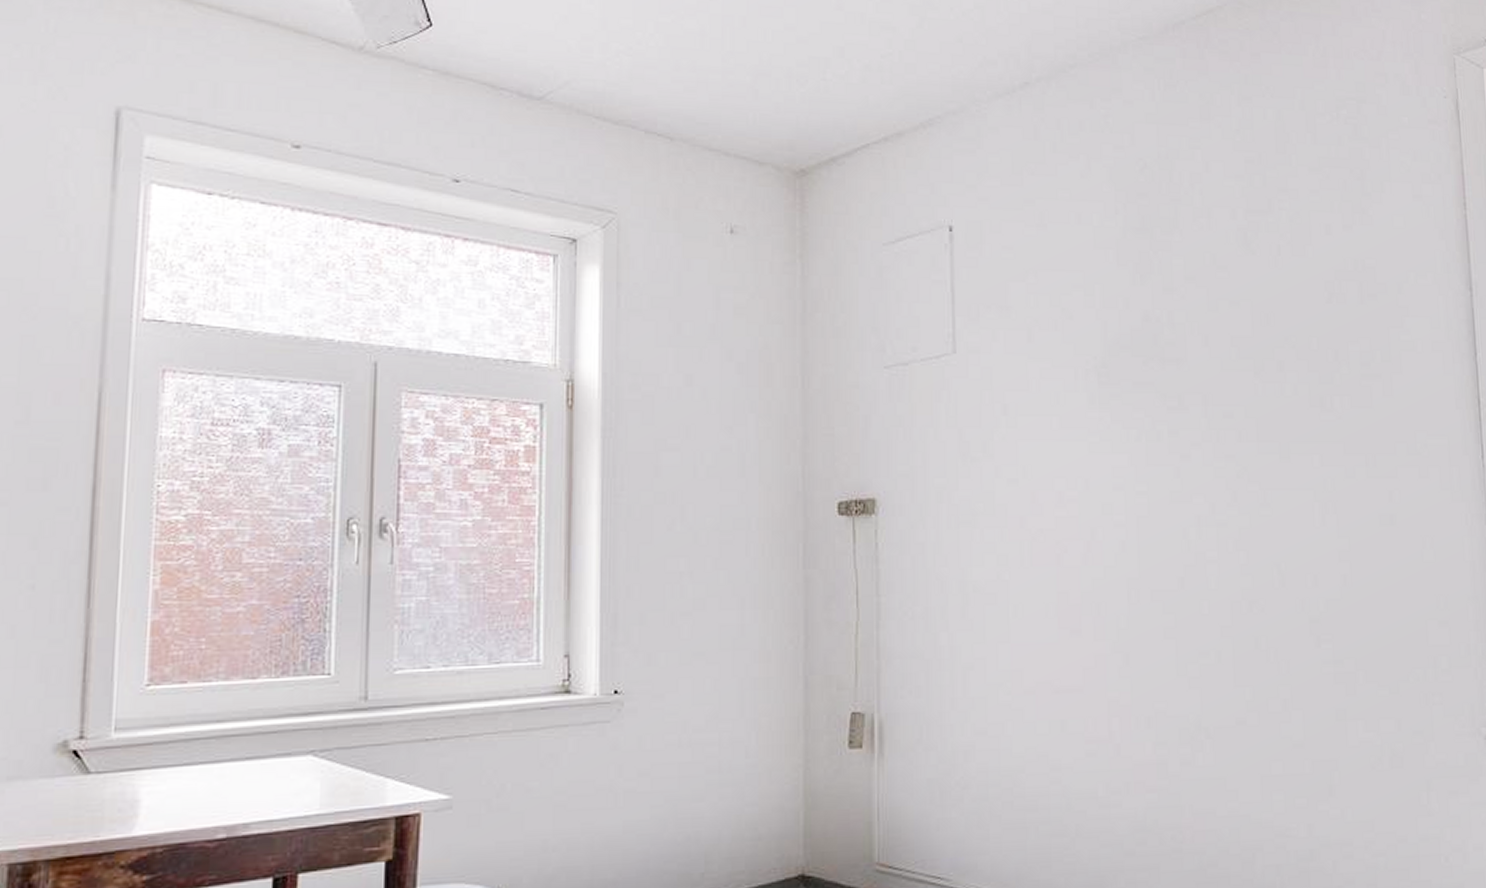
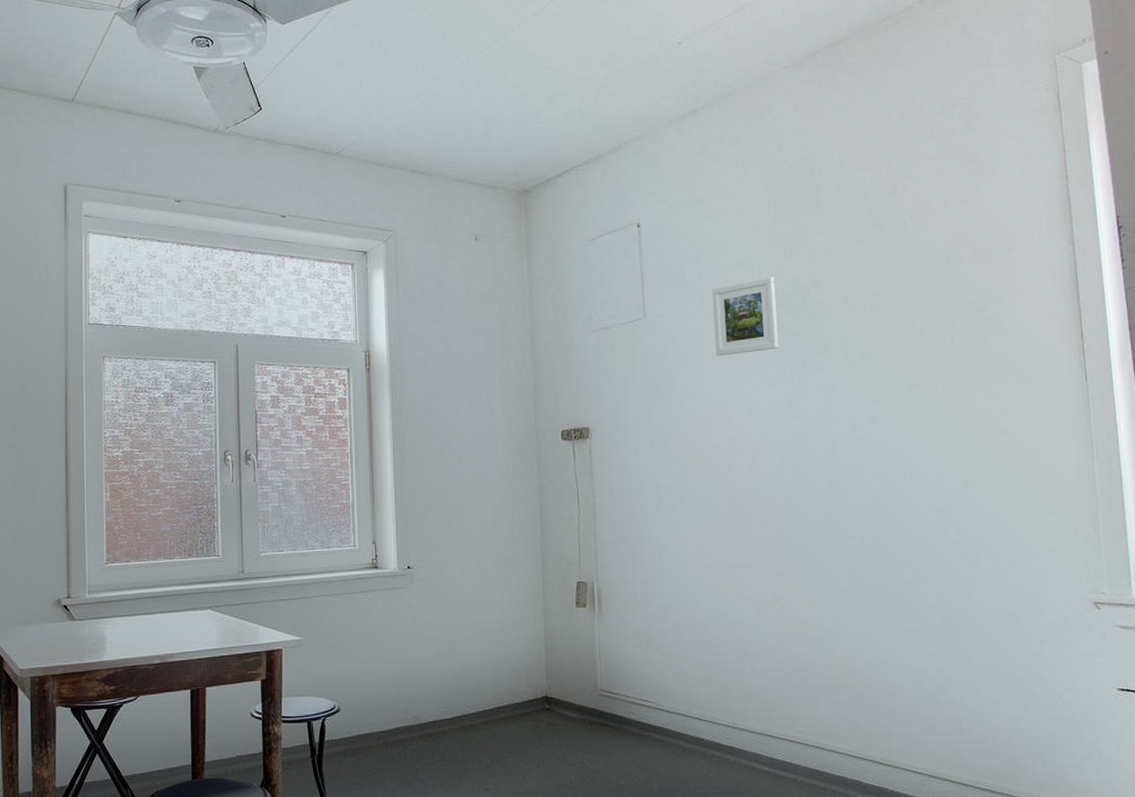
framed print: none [1043,307,1124,409] -> present [712,277,779,356]

